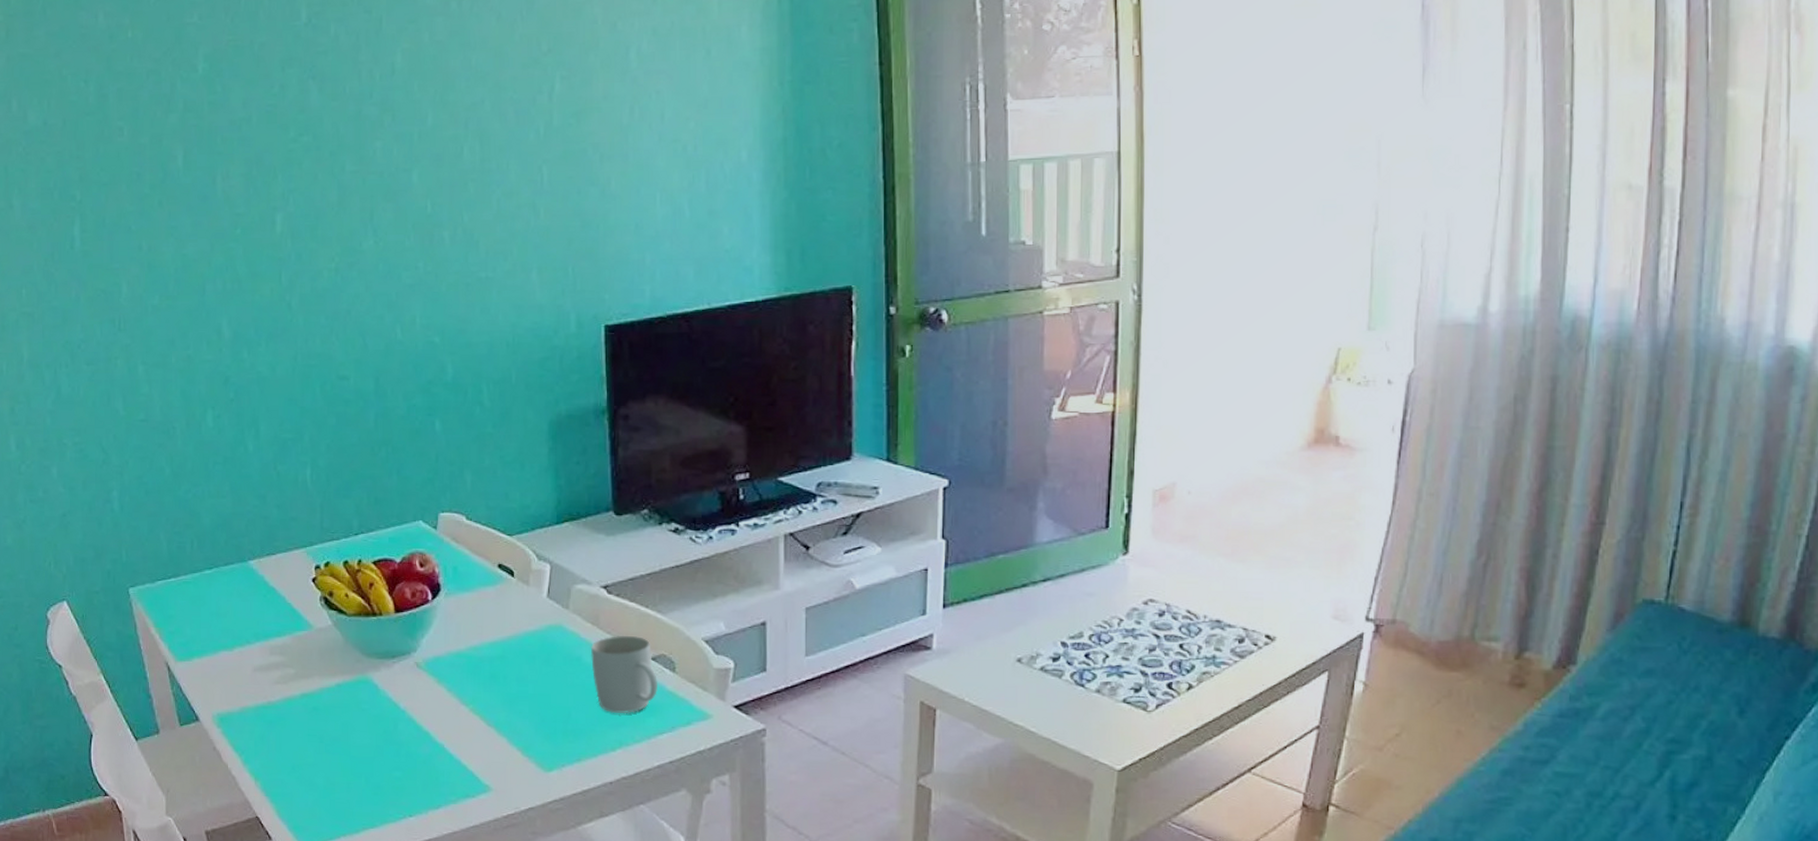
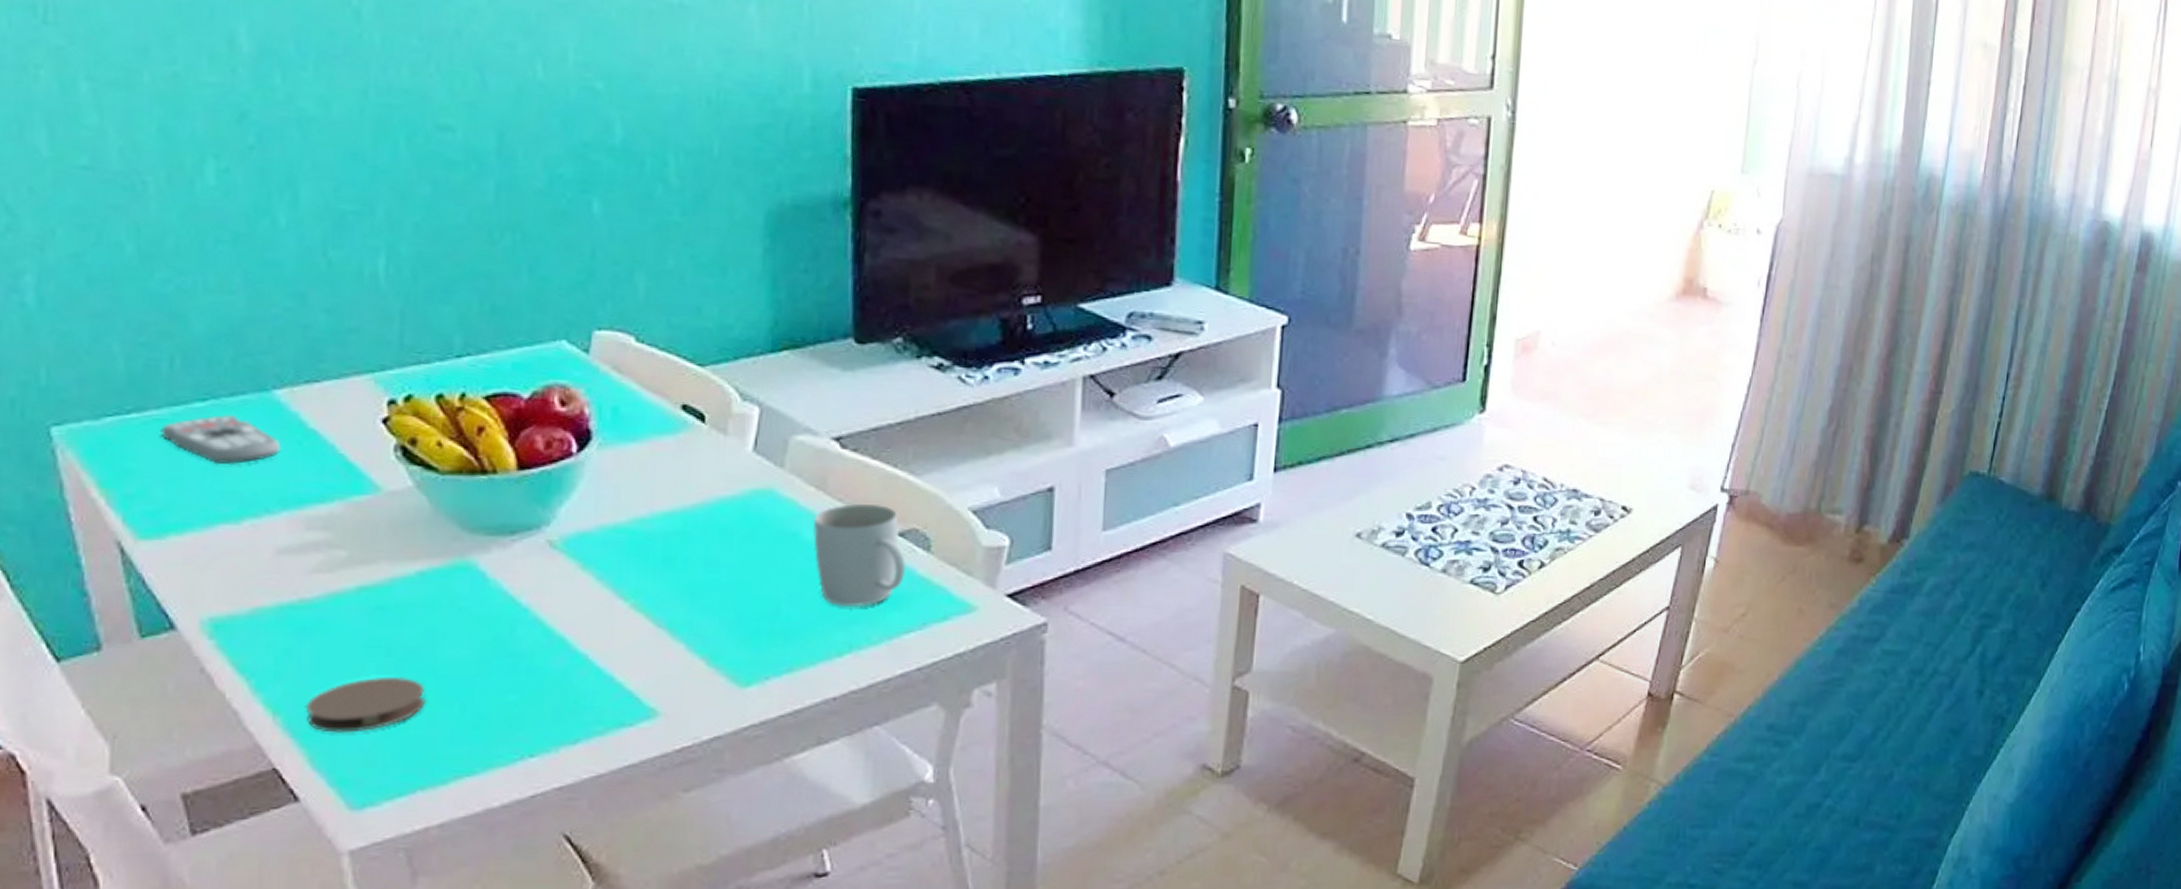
remote control: none [187,577,255,612] -> present [160,413,281,466]
coaster: none [273,757,344,794] -> present [305,677,426,733]

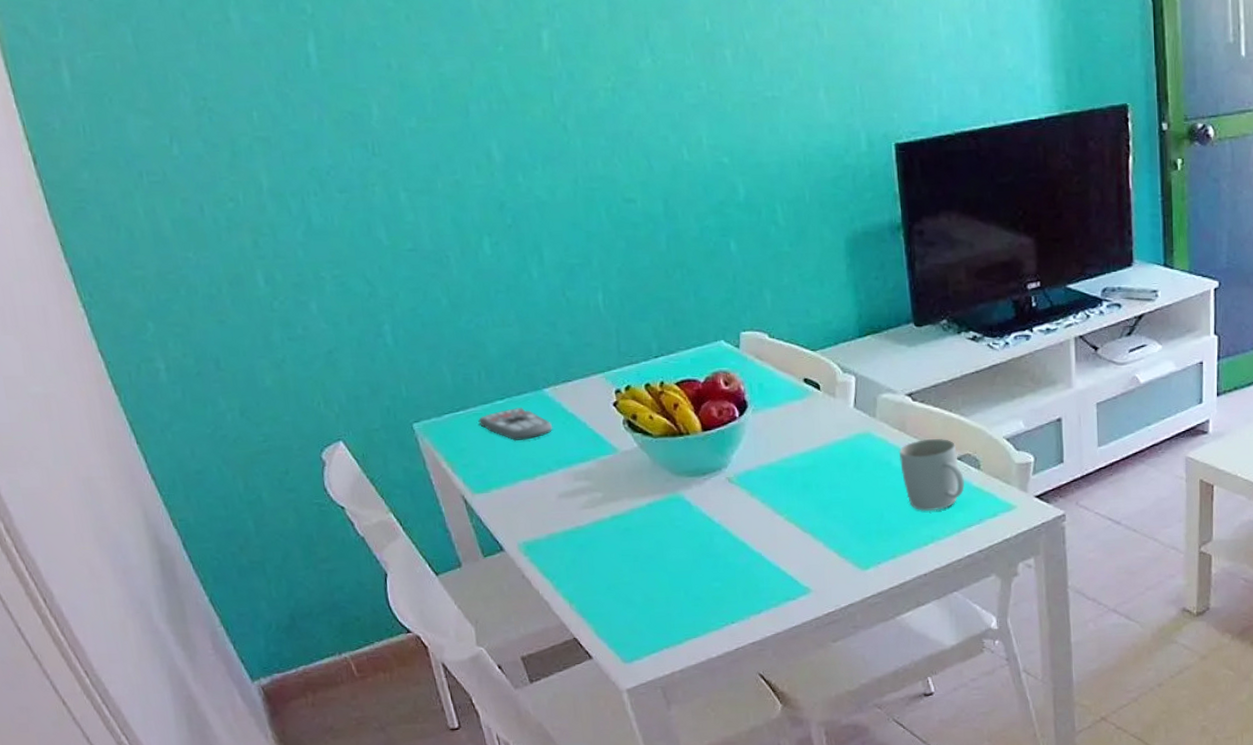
coaster: present [305,677,426,733] -> none [589,575,662,613]

